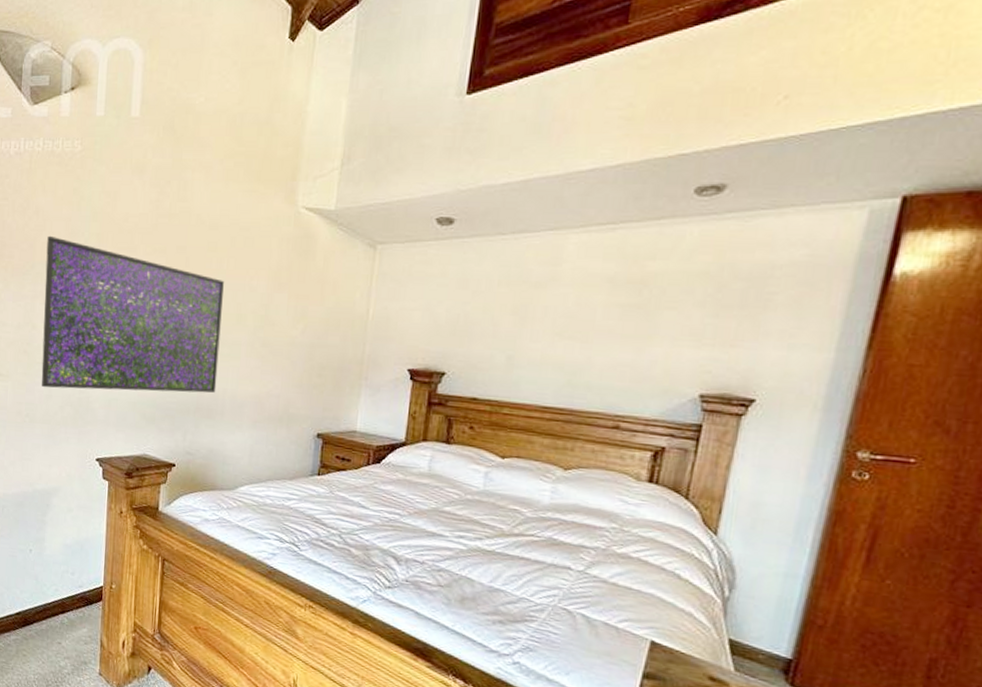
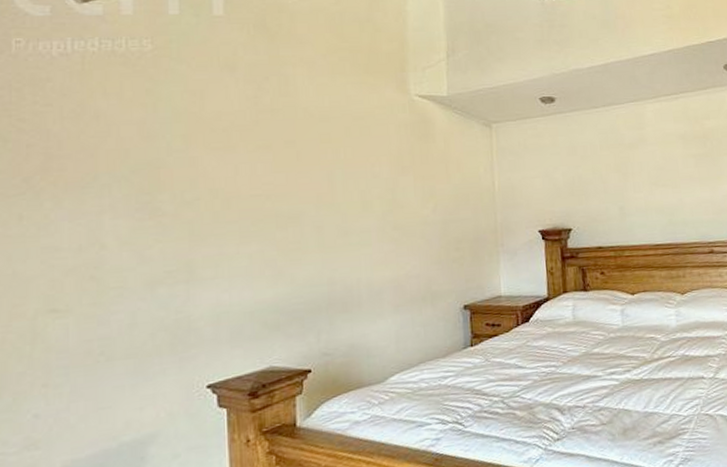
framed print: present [41,235,224,393] -> none [114,141,349,316]

